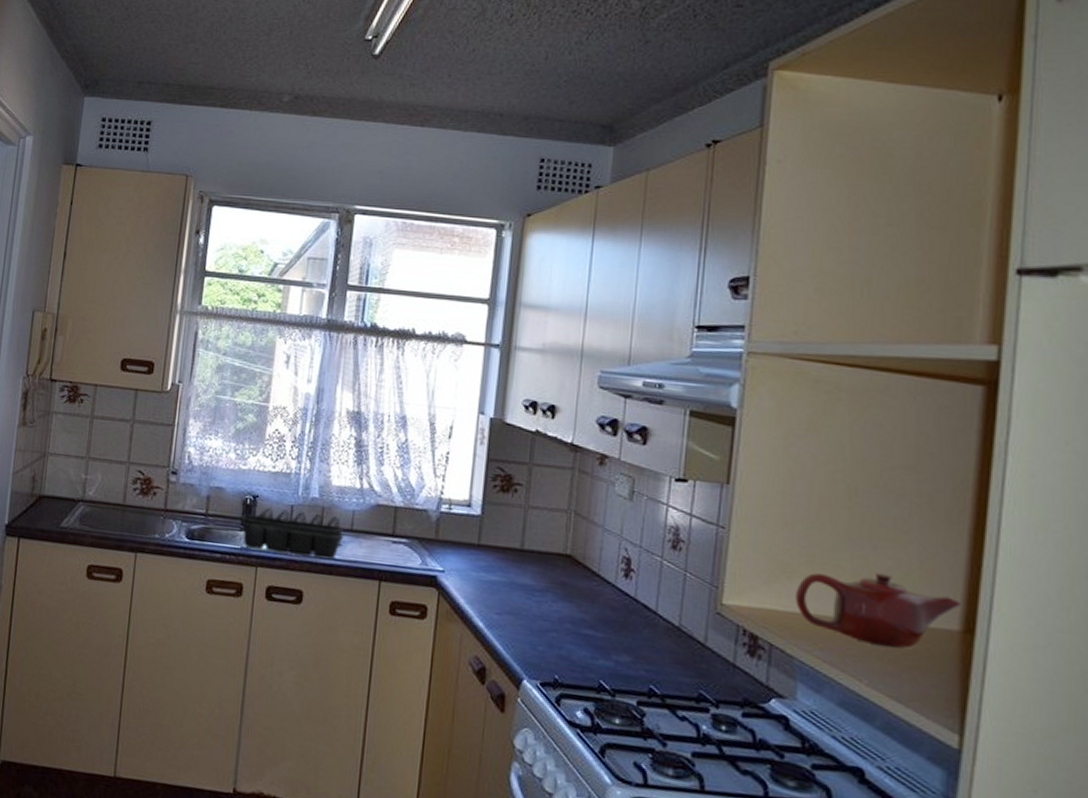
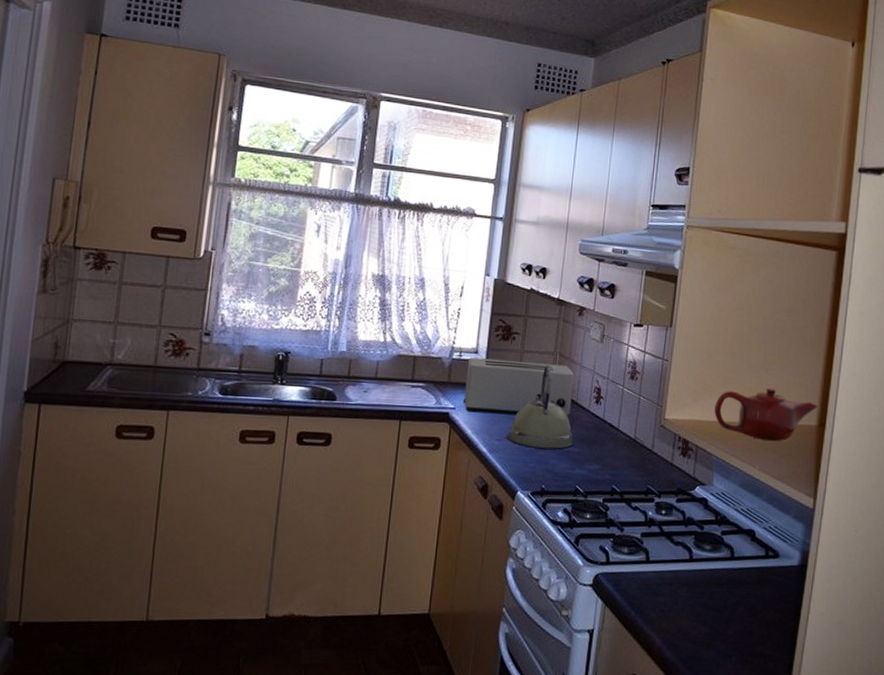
dish rack: present [241,508,345,560] -> none [274,362,370,405]
toaster: none [453,511,596,591] -> present [462,357,575,416]
kettle: none [508,525,596,632] -> present [506,365,574,449]

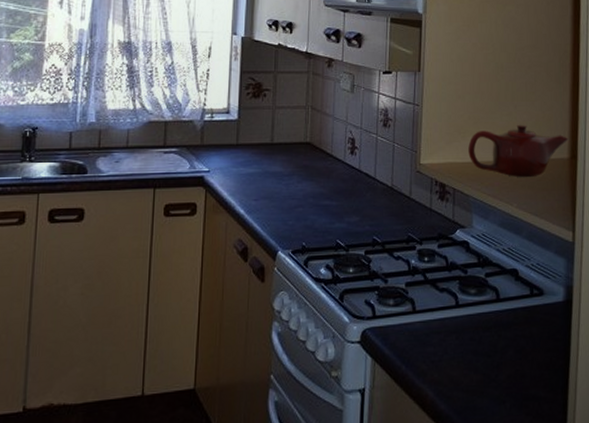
toaster: present [462,357,575,416] -> none [217,117,329,174]
kettle: present [506,365,574,449] -> none [263,120,332,205]

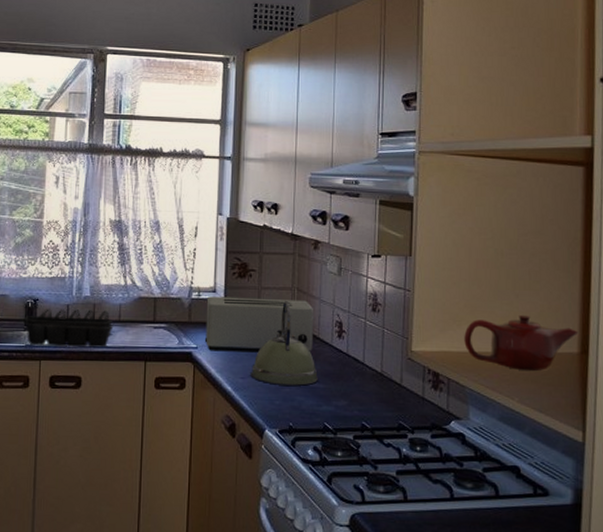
dish rack: none [21,137,121,178] -> present [25,309,114,348]
toaster: none [217,117,329,174] -> present [204,296,316,353]
kettle: none [263,120,332,205] -> present [250,301,319,386]

